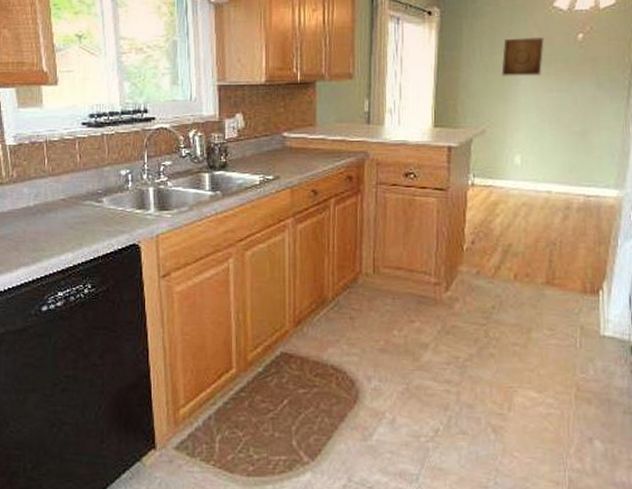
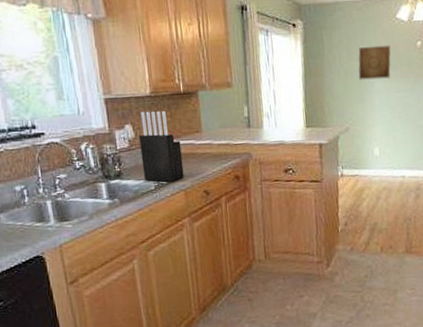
knife block: none [249,100,292,177] -> present [139,110,184,182]

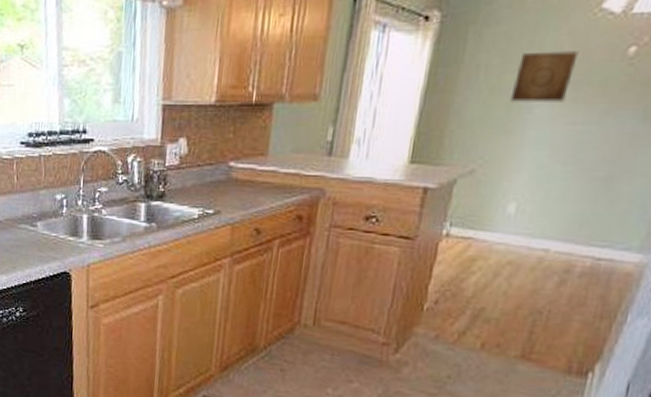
knife block: present [139,110,184,182] -> none [188,124,239,212]

